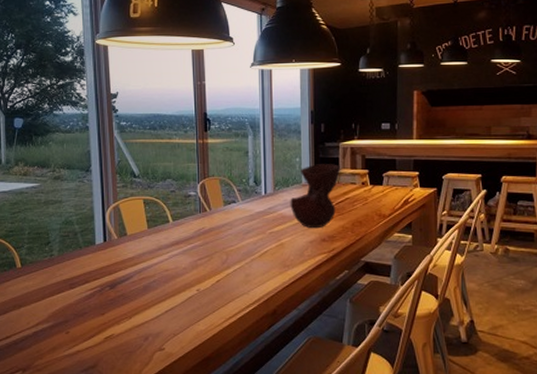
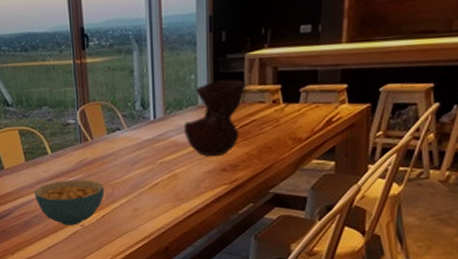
cereal bowl: none [154,247,220,290] -> present [33,179,105,226]

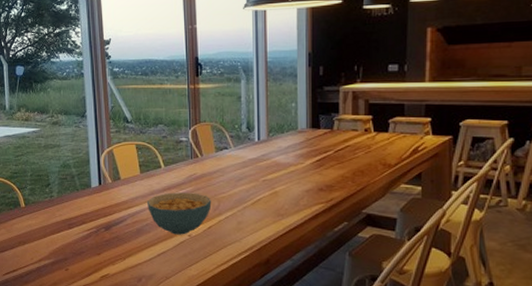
vase: present [184,79,245,157] -> none [285,109,340,177]

